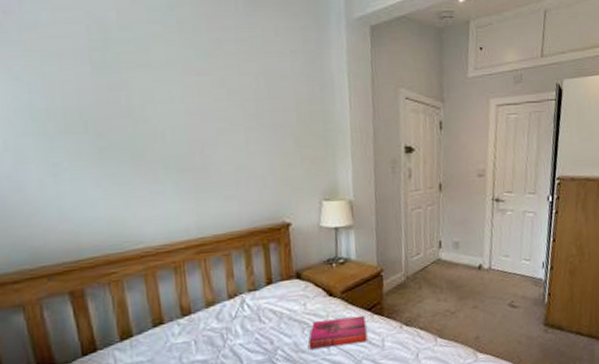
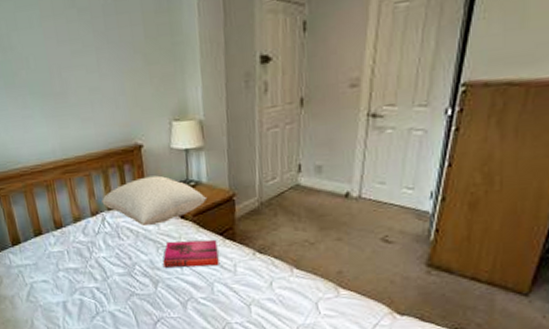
pillow: none [242,253,356,307] -> present [101,175,208,227]

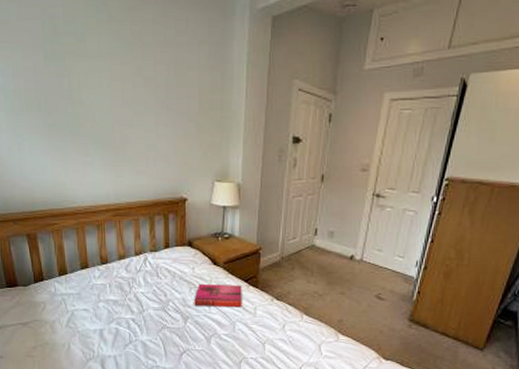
pillow: present [101,175,208,227] -> none [146,226,238,269]

